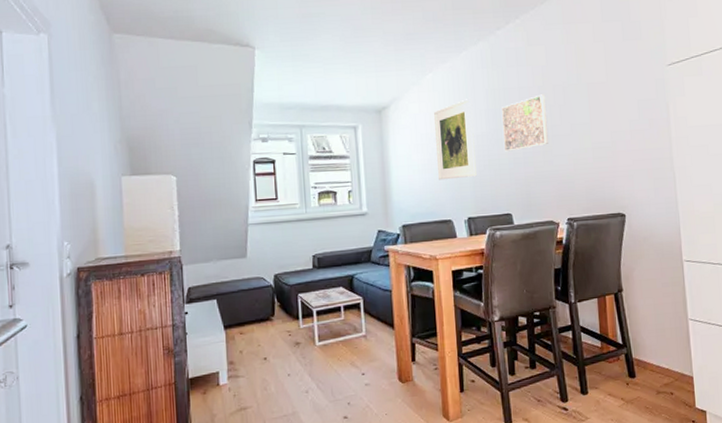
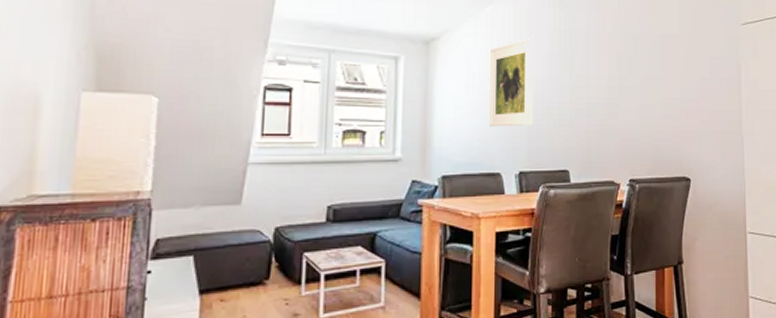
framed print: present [502,94,548,152] -> none [567,41,614,101]

